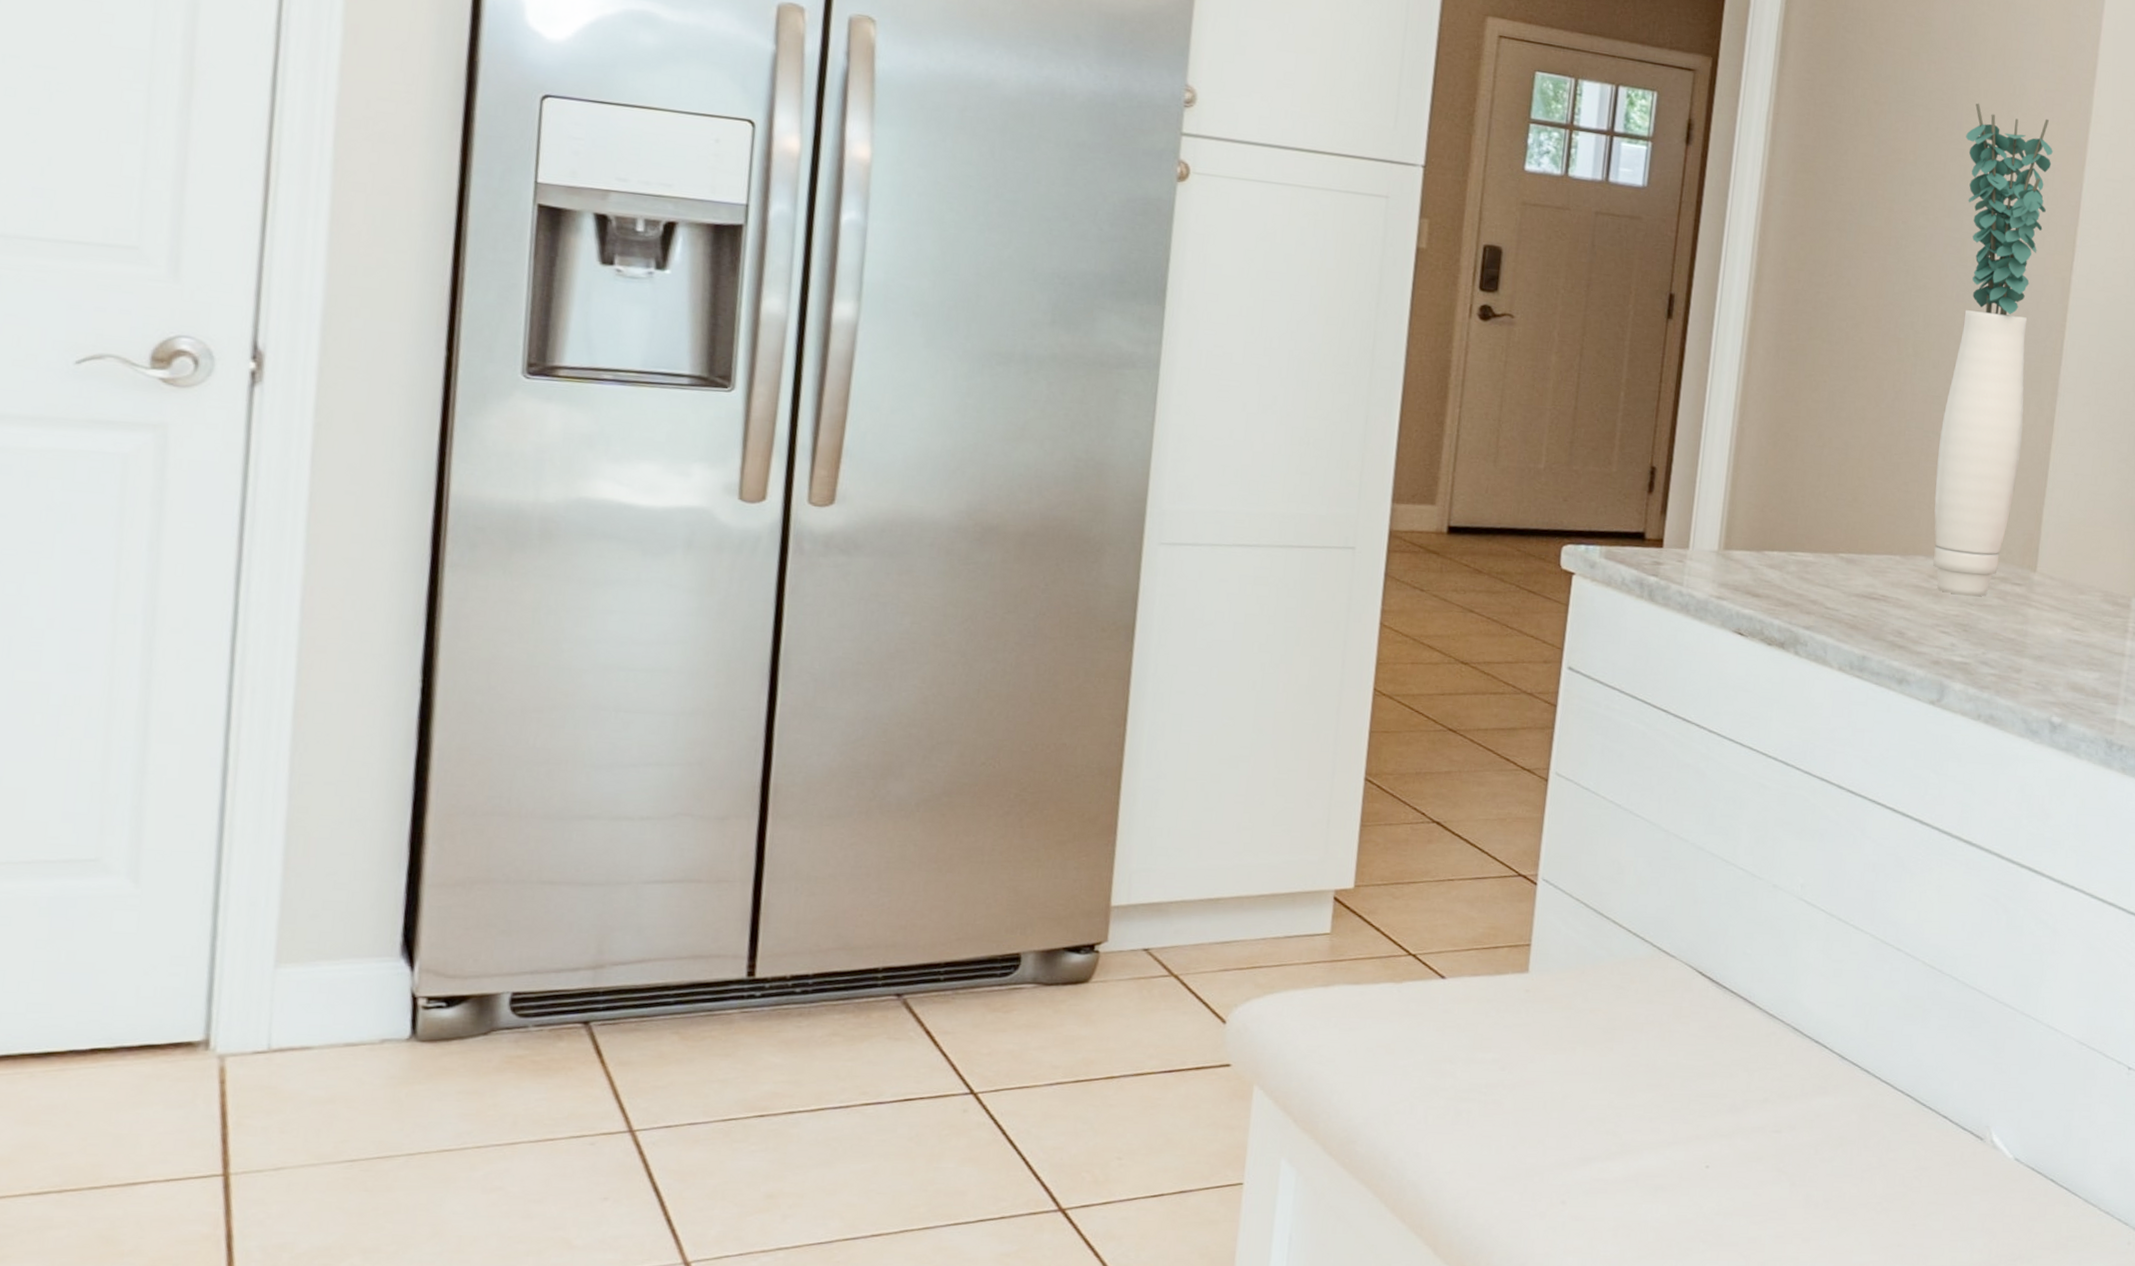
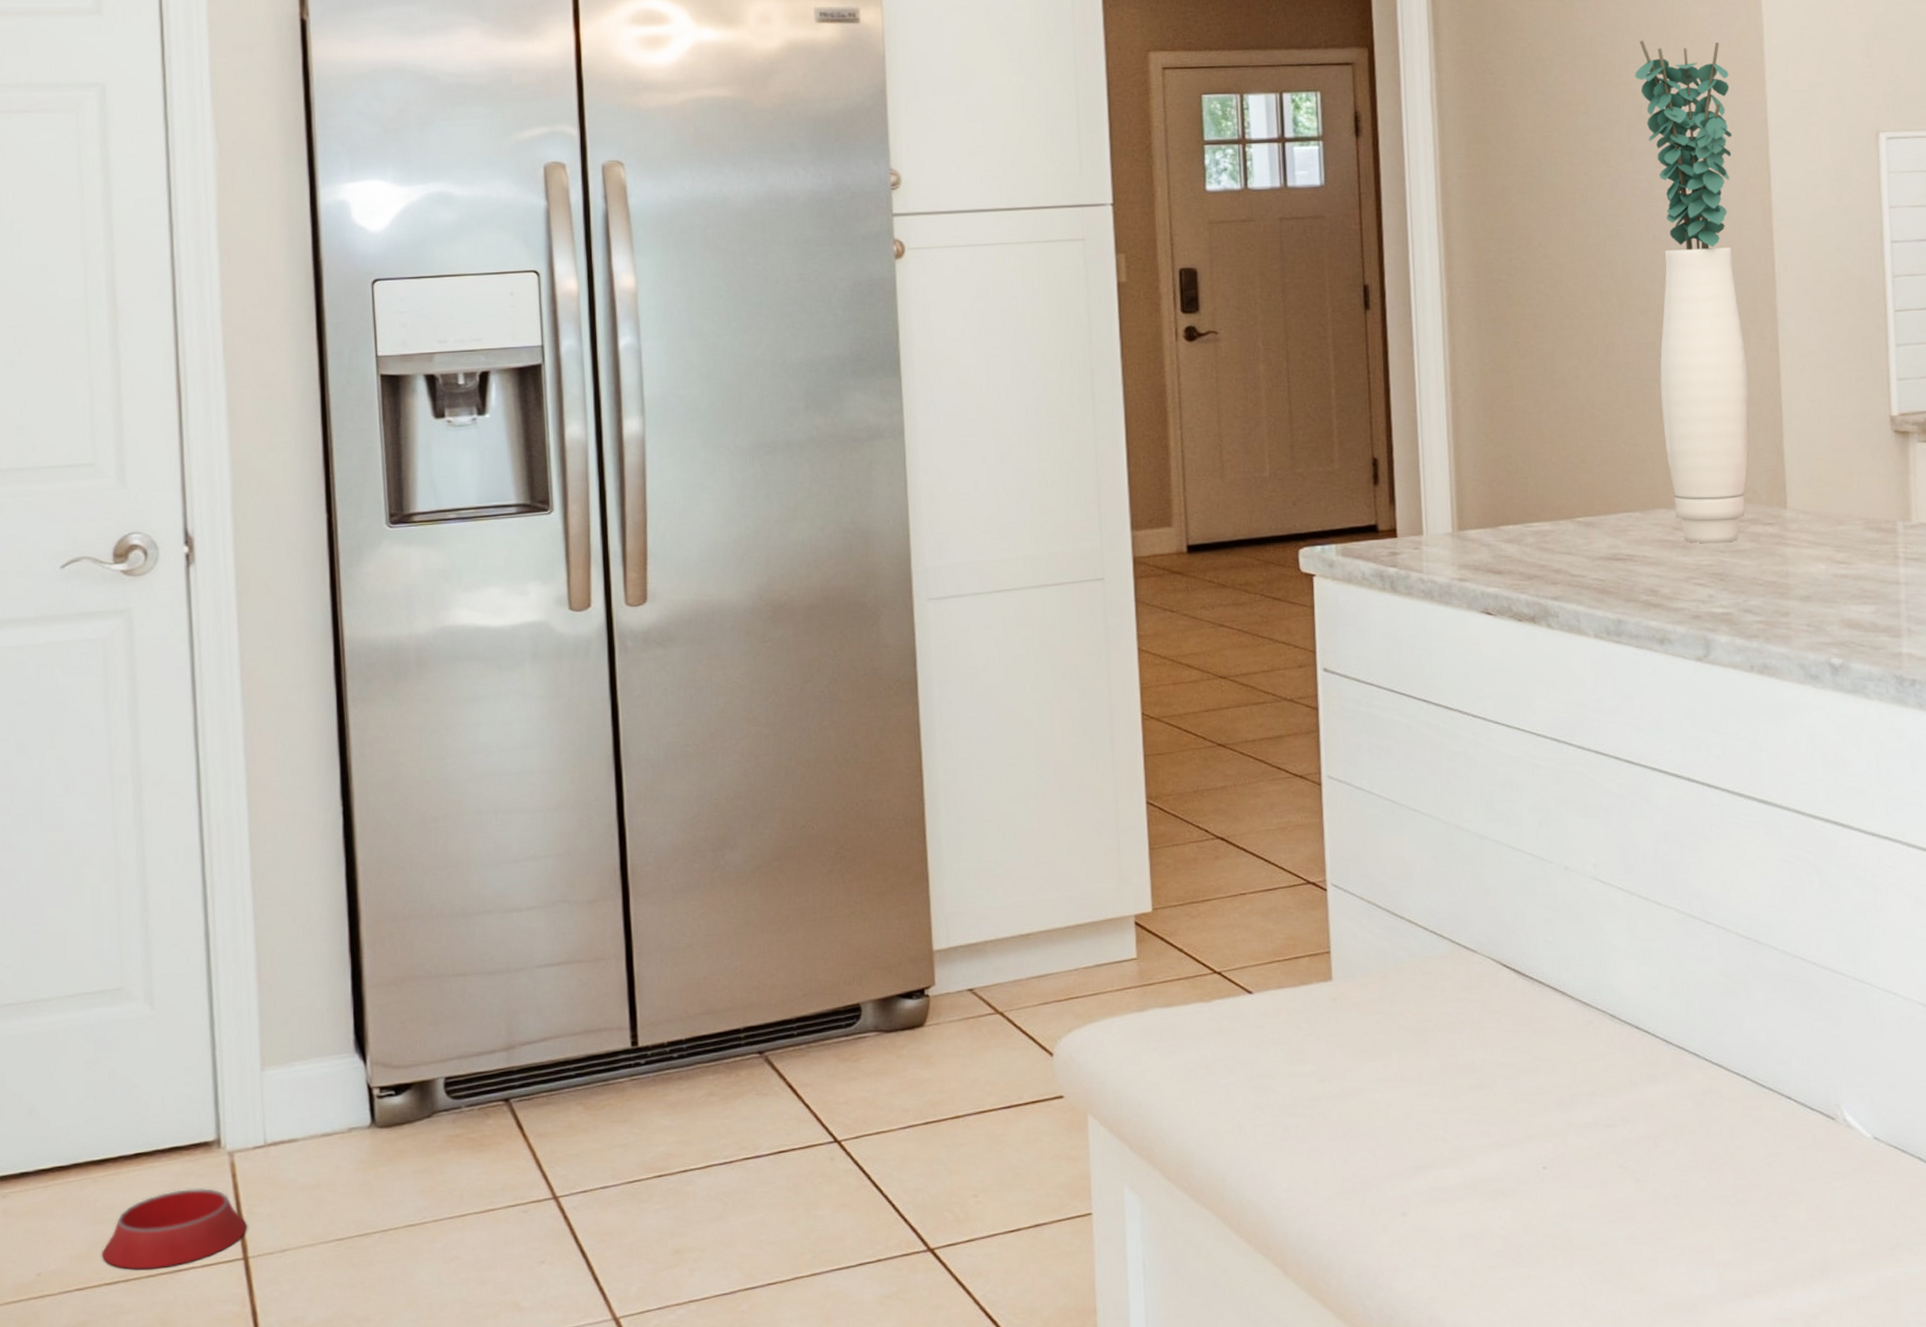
pet bowl: none [30,1093,233,1180] -> present [102,1188,247,1270]

